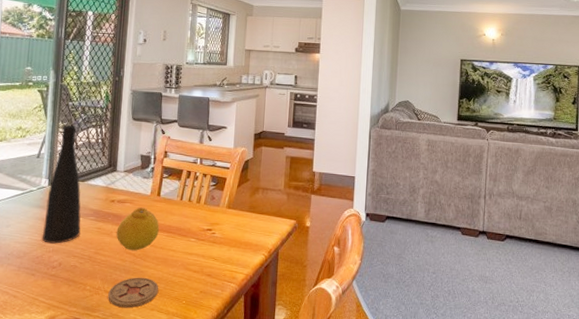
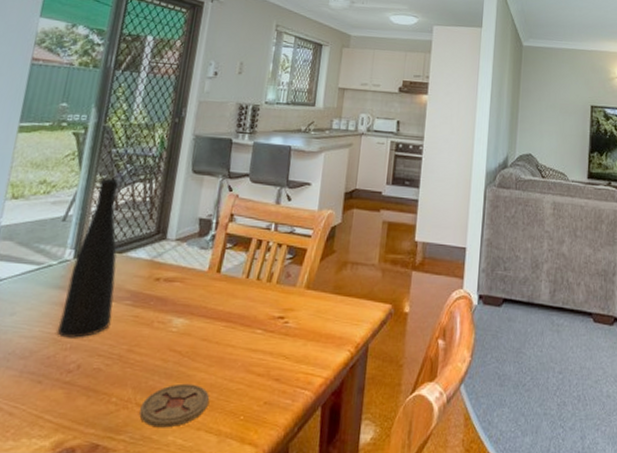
fruit: present [116,207,159,251] -> none [158,287,217,347]

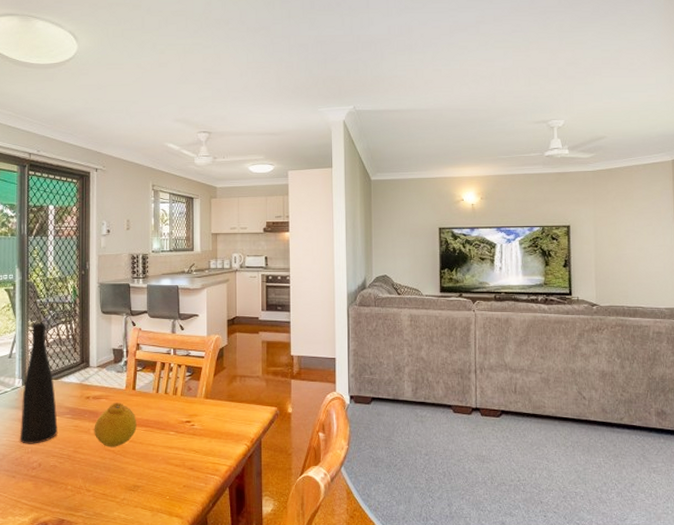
coaster: present [139,383,210,428] -> none [90,474,141,506]
fruit: none [158,287,217,347] -> present [94,402,137,447]

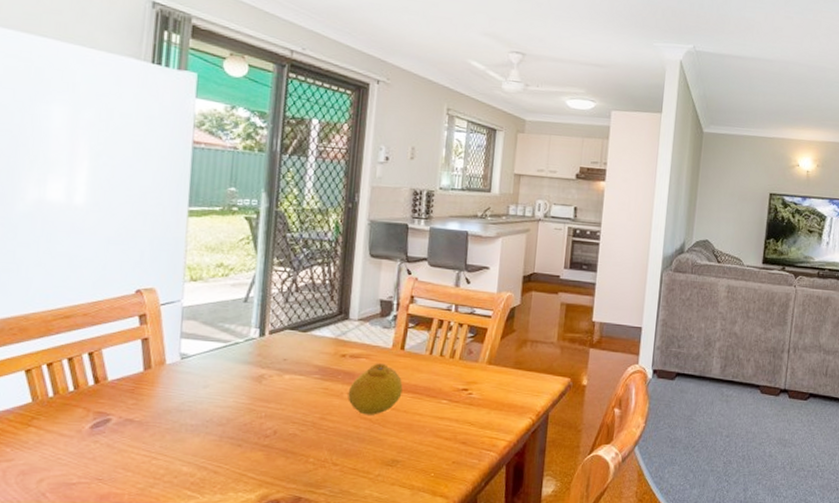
vase: present [19,323,58,444] -> none [250,262,303,408]

